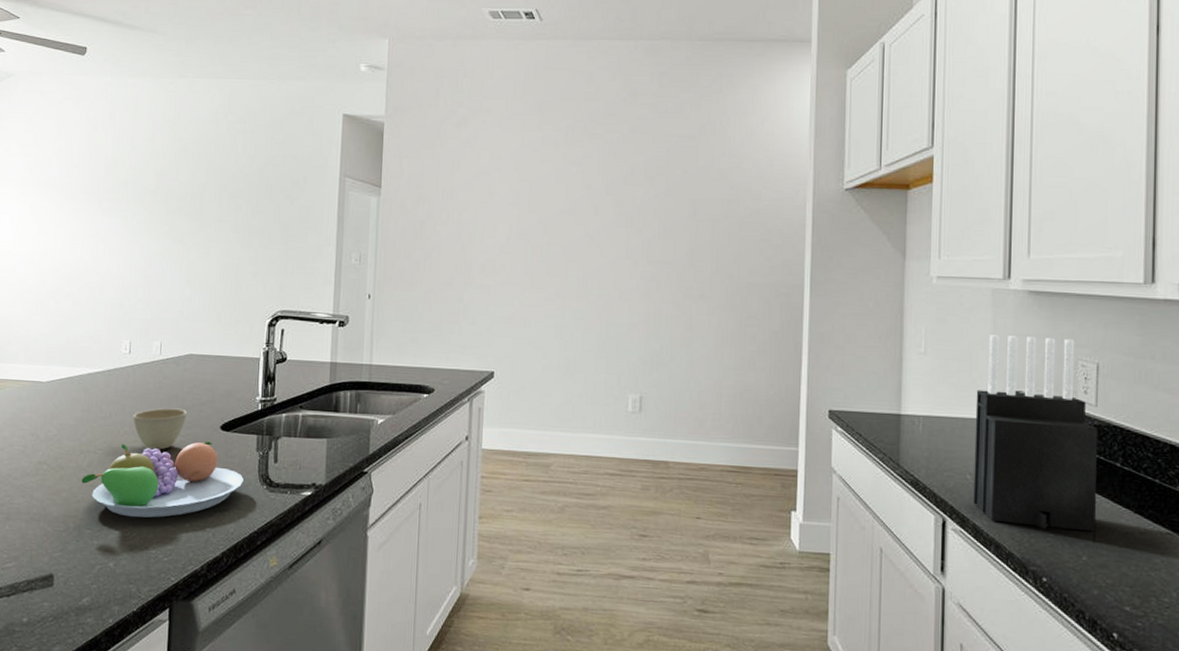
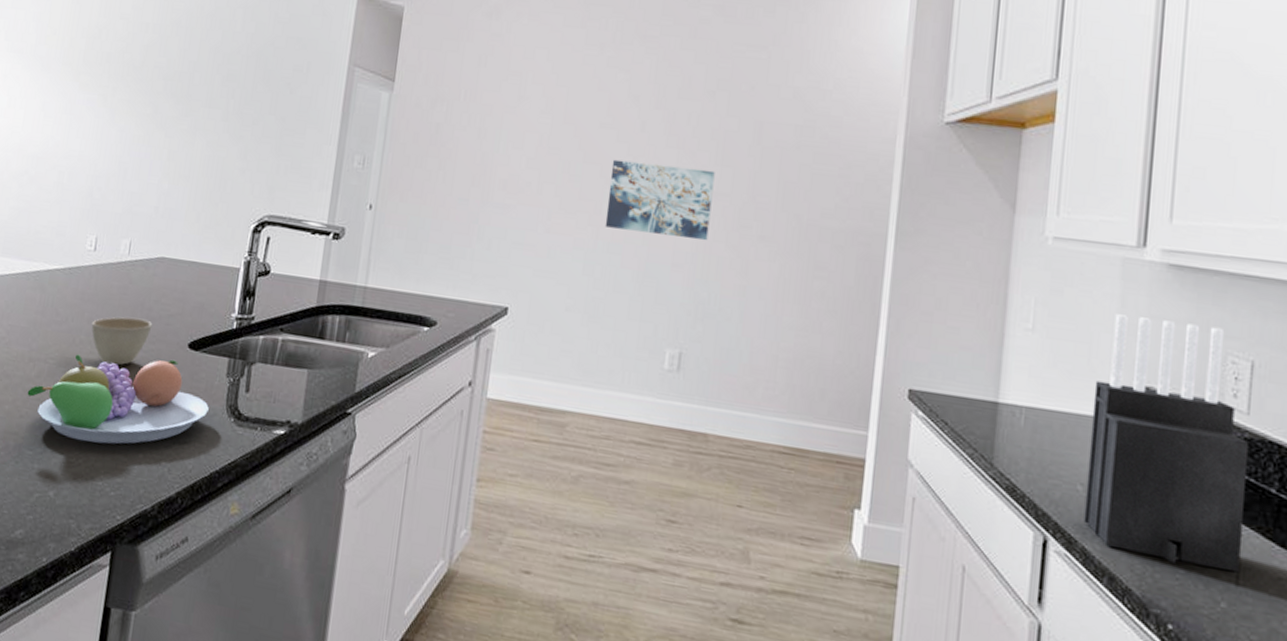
wall art: none [570,240,659,303] -> present [604,159,715,241]

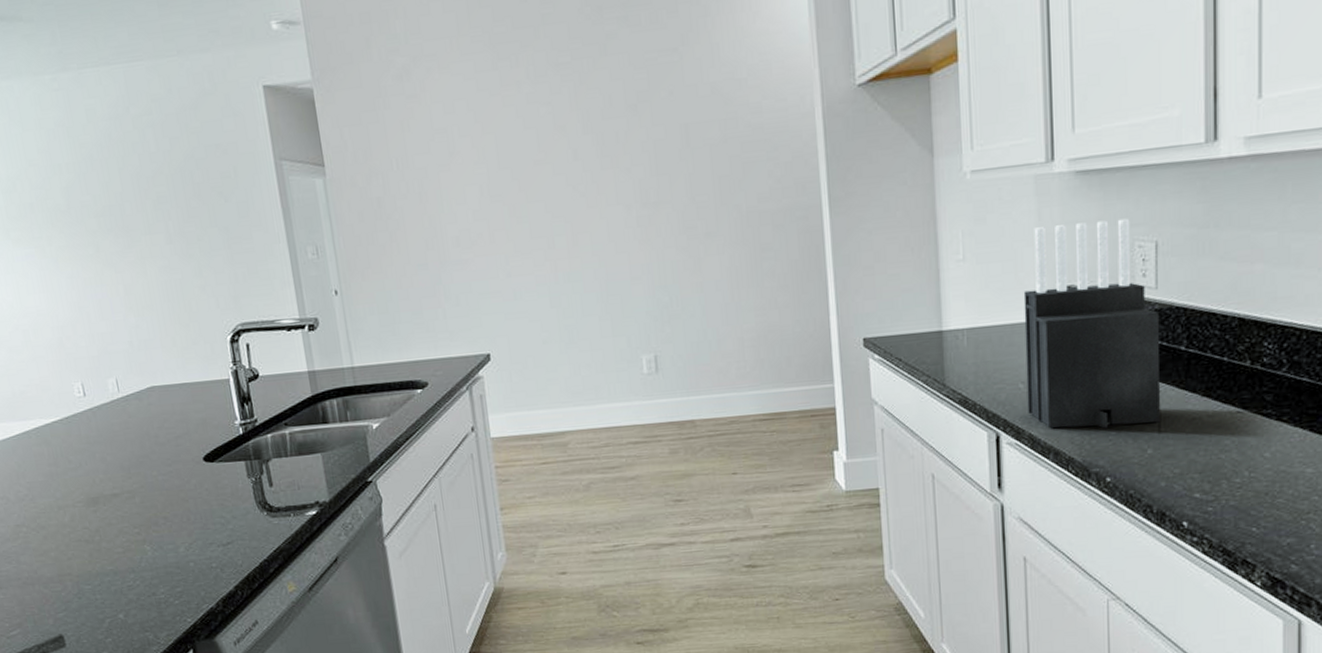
fruit bowl: present [27,354,209,445] -> none [67,475,241,566]
cup: present [91,317,153,365] -> none [105,446,164,494]
wall art: present [604,159,715,241] -> none [554,182,659,259]

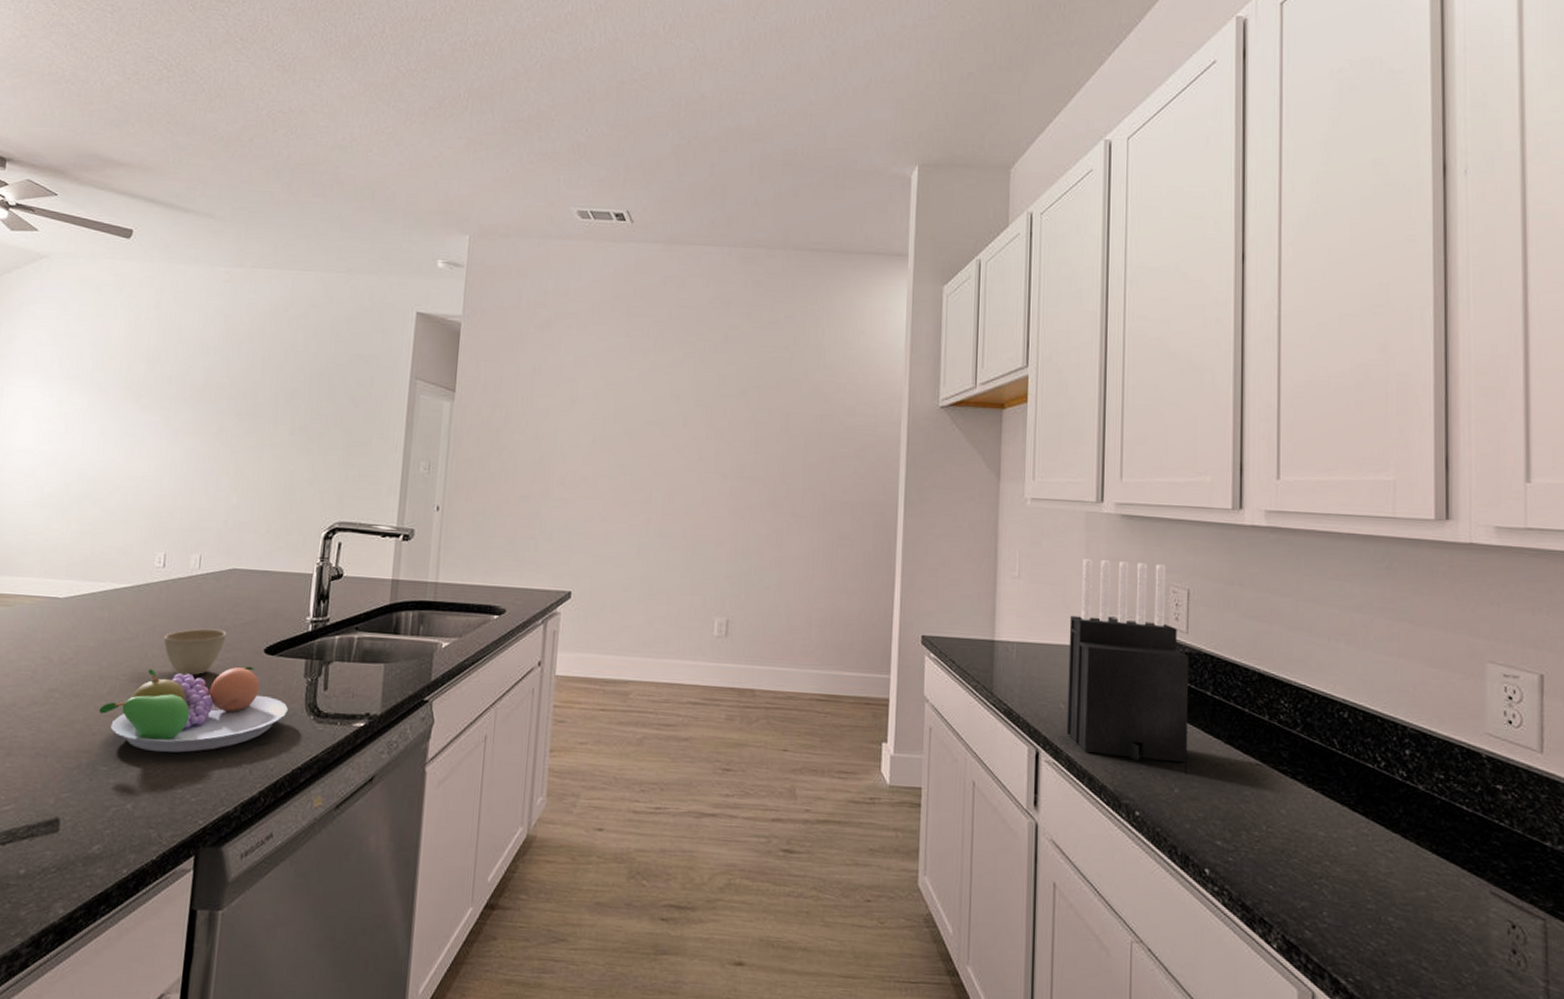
fruit bowl: none [67,475,241,566] -> present [99,665,288,753]
cup: none [105,446,164,494] -> present [163,628,227,676]

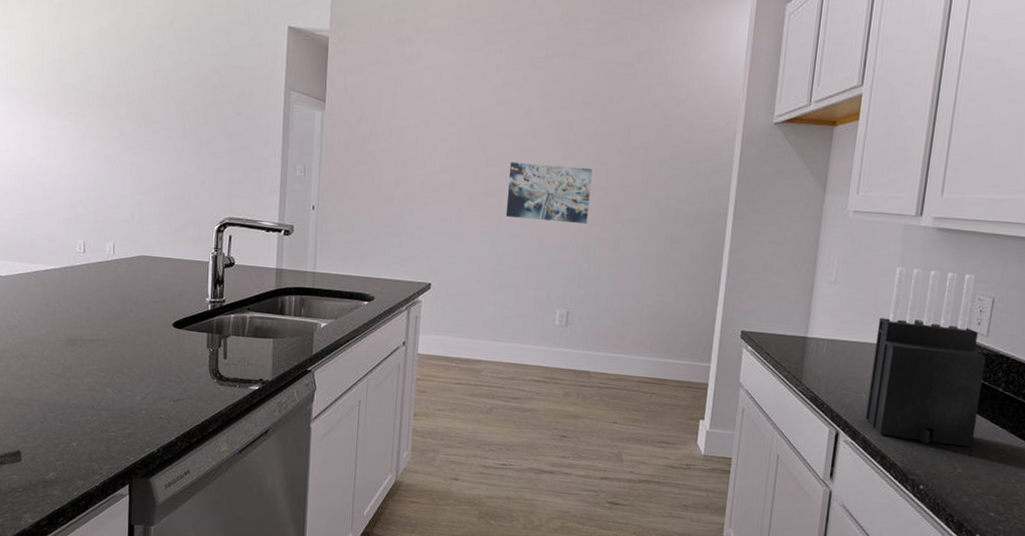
fruit bowl: present [99,665,288,753] -> none [43,336,195,405]
cup: present [163,628,227,676] -> none [89,305,141,343]
wall art: none [655,452,750,520] -> present [505,161,593,225]

